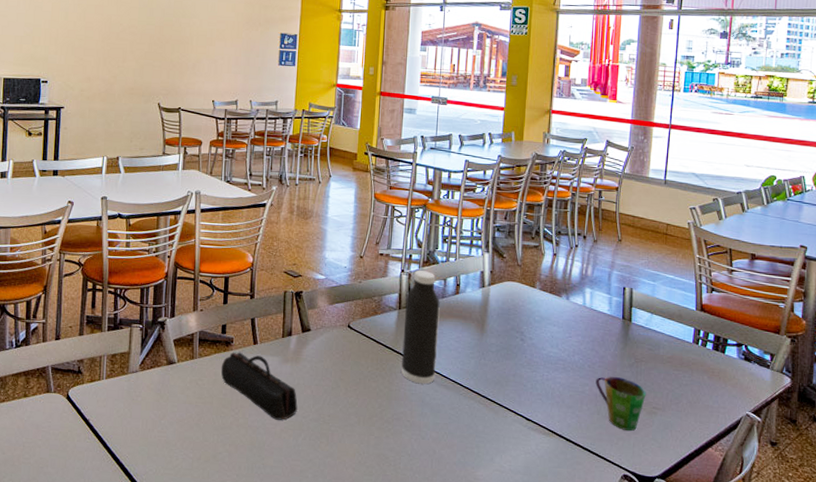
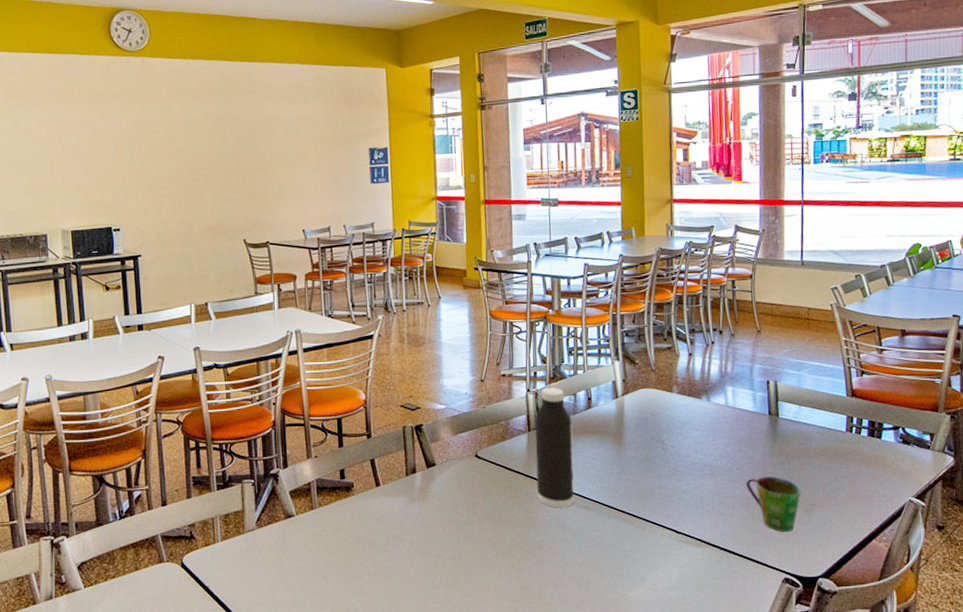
pencil case: present [221,352,298,420] -> none [343,496,431,563]

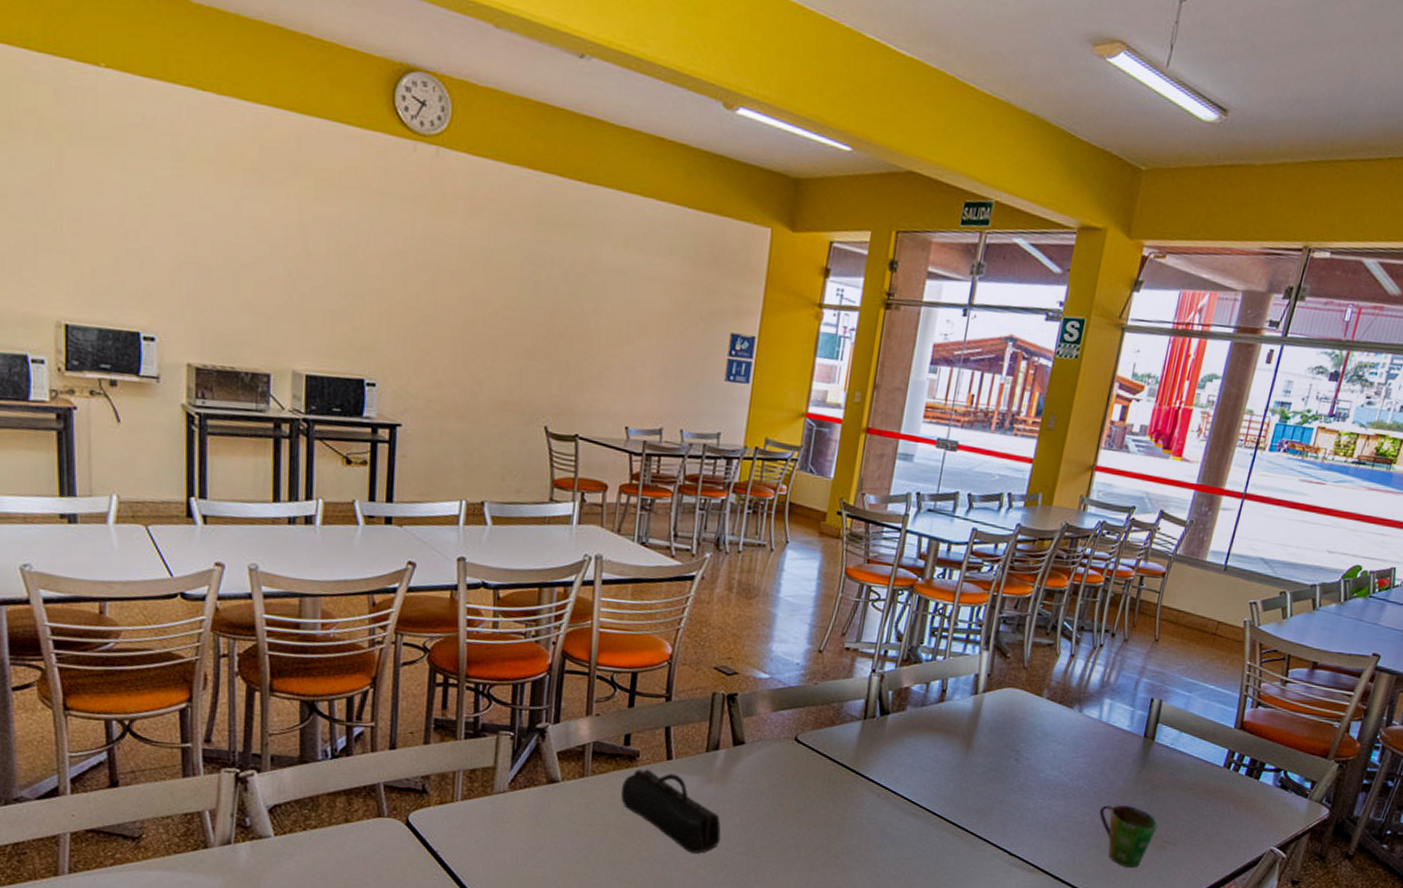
pencil case: none [343,496,431,563] -> present [620,769,721,854]
water bottle: present [535,387,574,508] -> none [859,670,918,812]

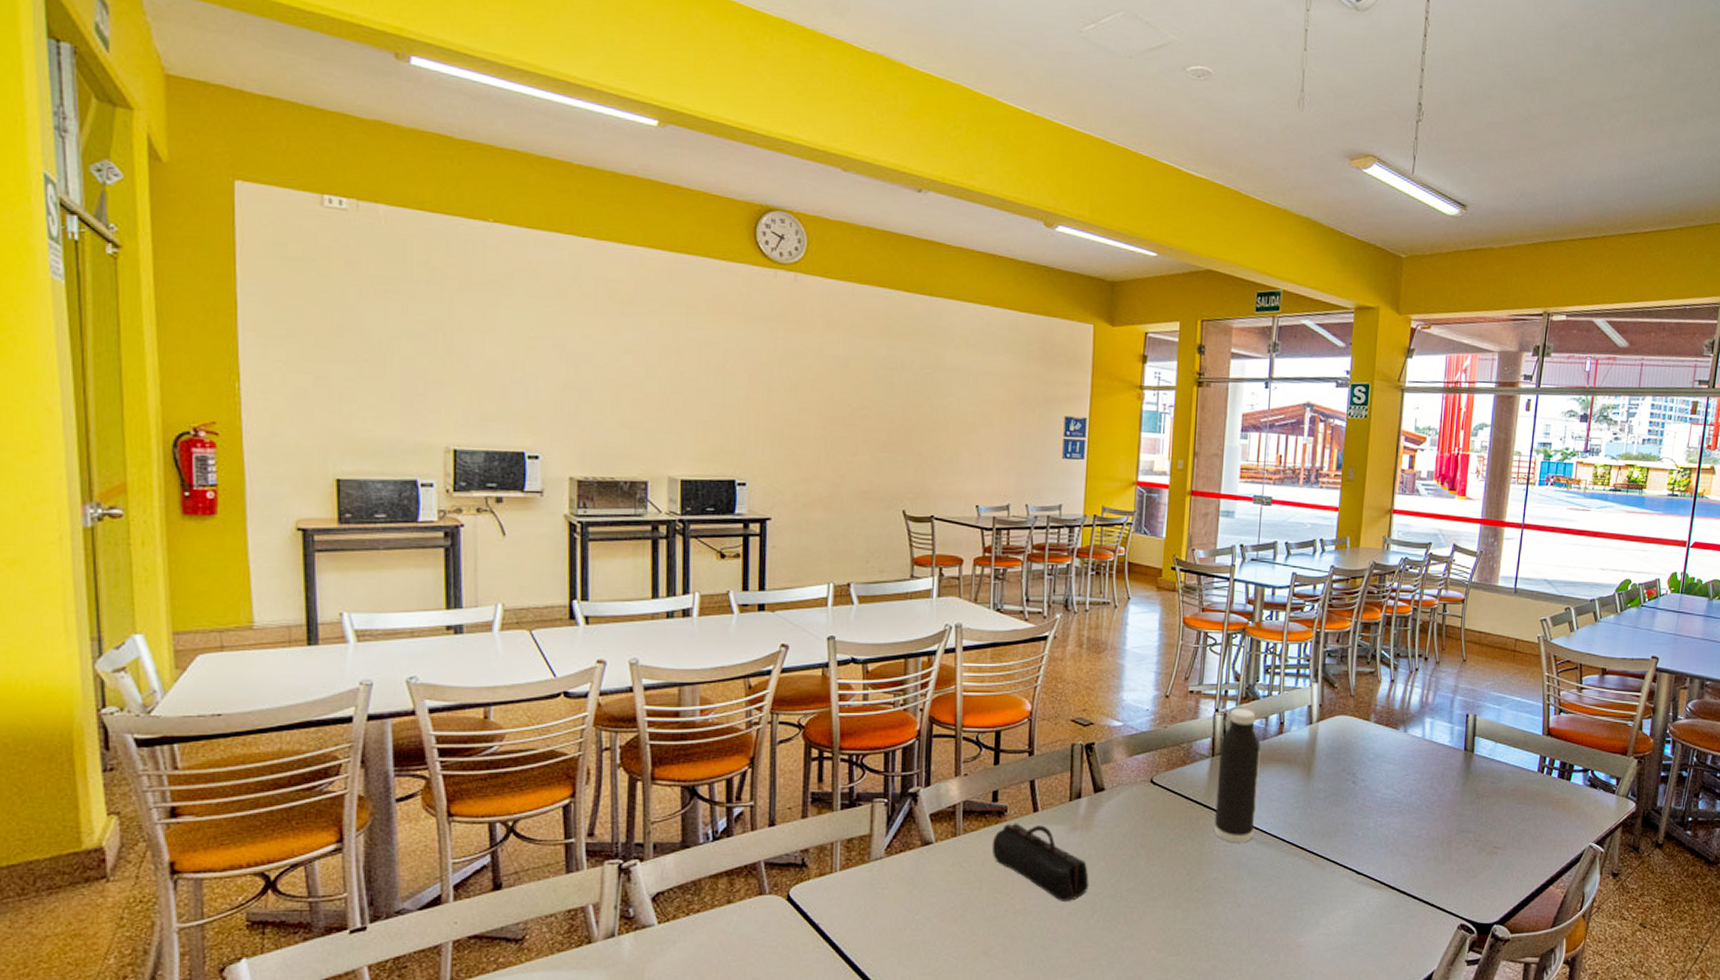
water bottle: none [859,670,918,812] -> present [1214,707,1261,843]
cup: present [1099,804,1159,868] -> none [1433,815,1487,875]

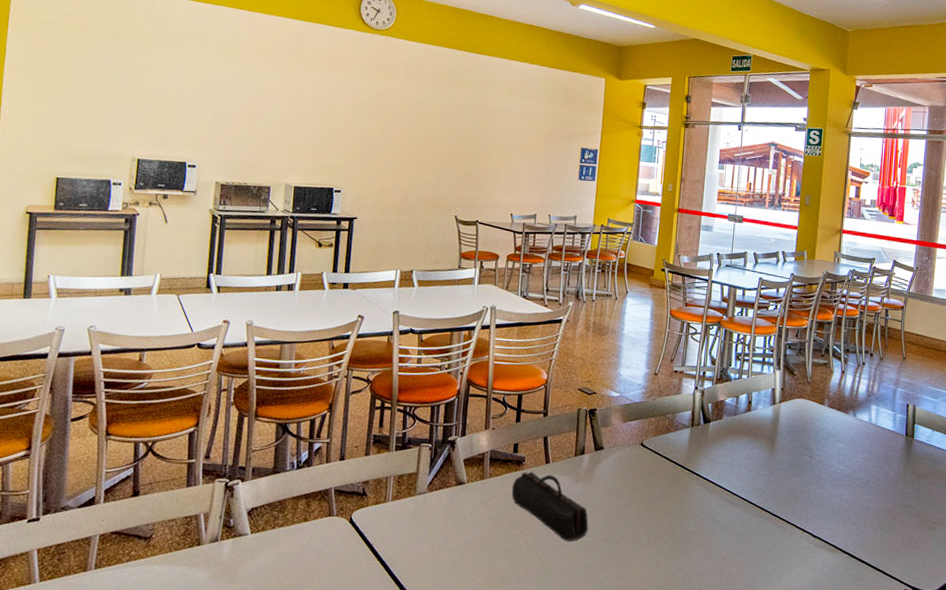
water bottle: present [1214,707,1261,843] -> none [693,387,732,503]

